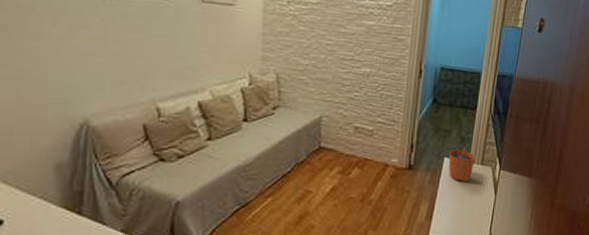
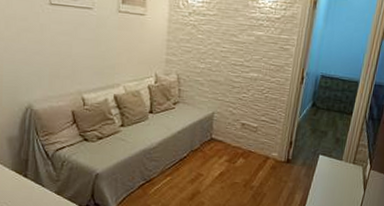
plant pot: present [448,143,476,182] -> none [322,144,349,178]

